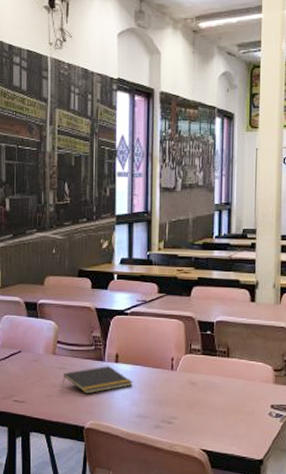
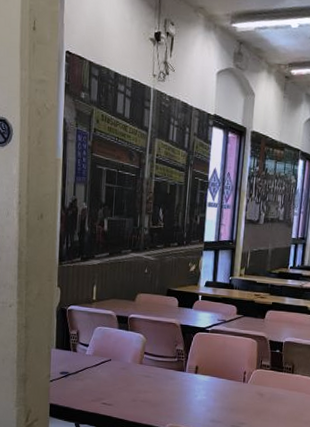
notepad: present [63,366,133,394] -> none [147,376,209,400]

